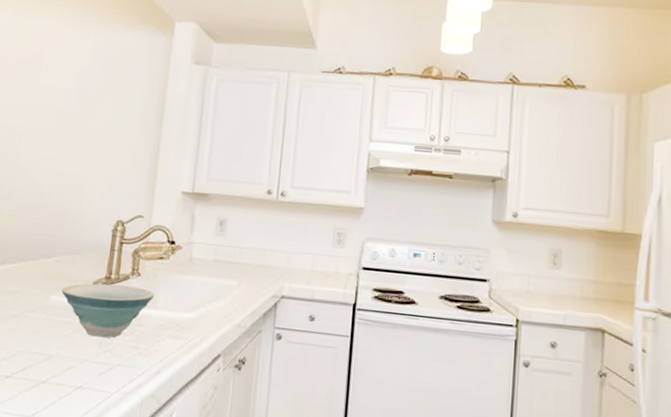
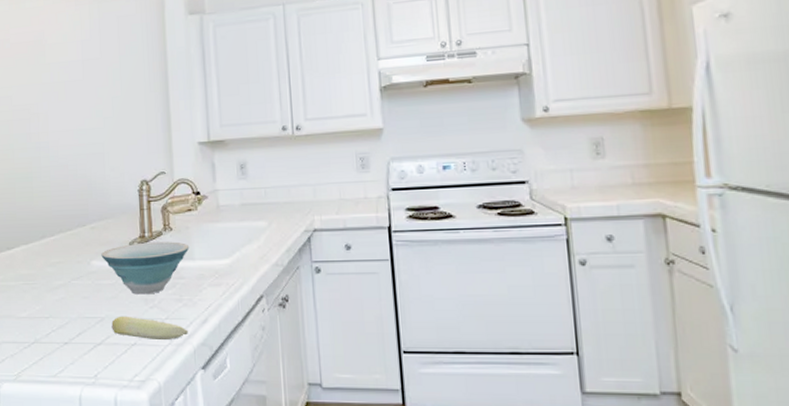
fruit: none [59,355,139,388] -> present [111,316,188,341]

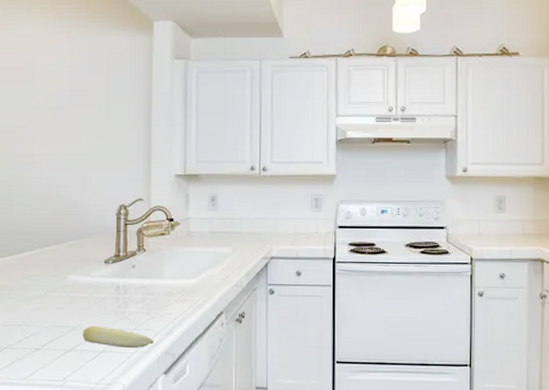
bowl: present [101,241,190,295] -> none [77,261,161,308]

